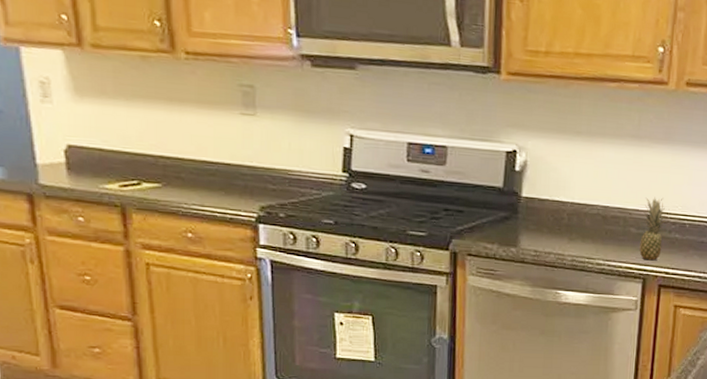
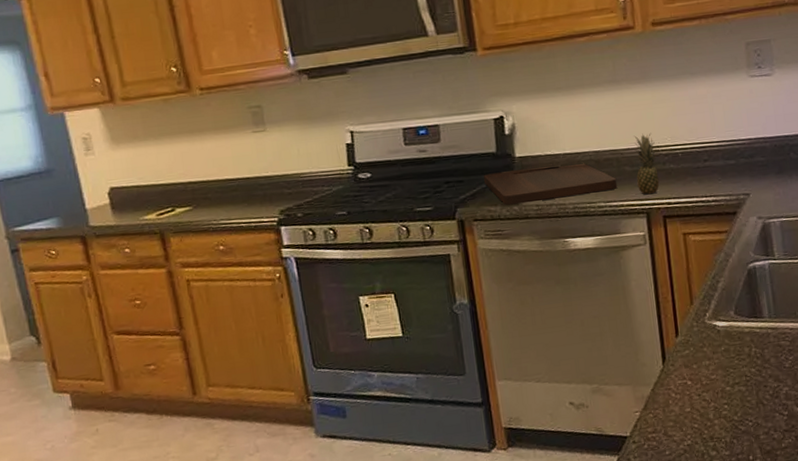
cutting board: none [484,208,620,249] -> present [483,162,618,205]

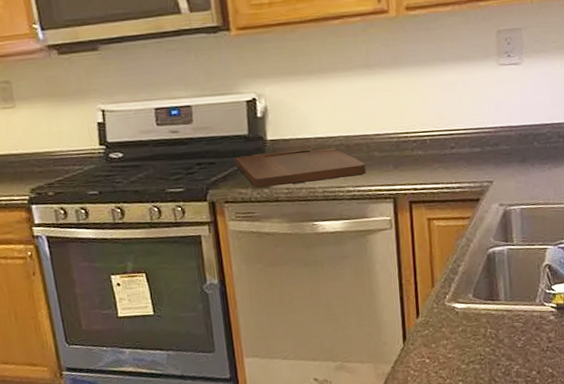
fruit: present [634,132,660,195] -> none [384,118,407,180]

